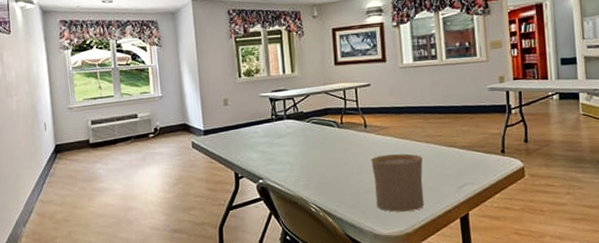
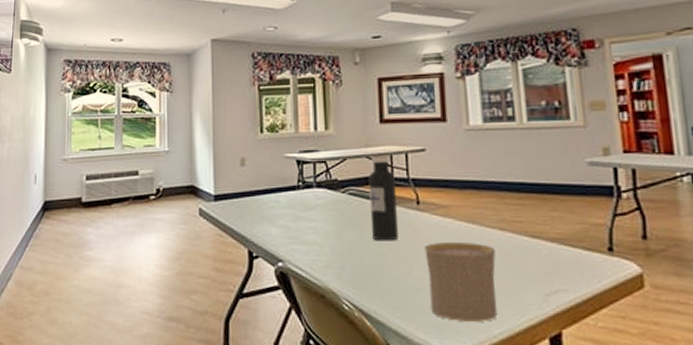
water bottle: none [327,90,351,158] -> present [368,155,398,241]

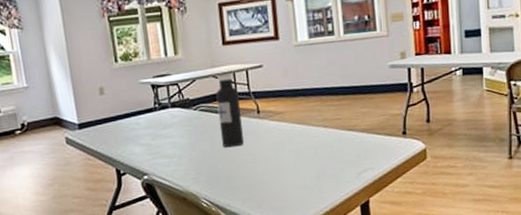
cup: present [424,243,498,322] -> none [265,140,323,203]

